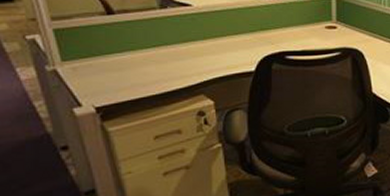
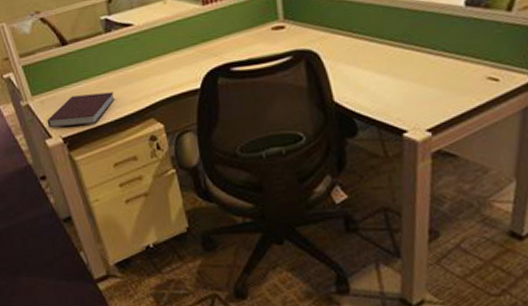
notebook: none [78,66,163,97] -> present [47,92,115,129]

